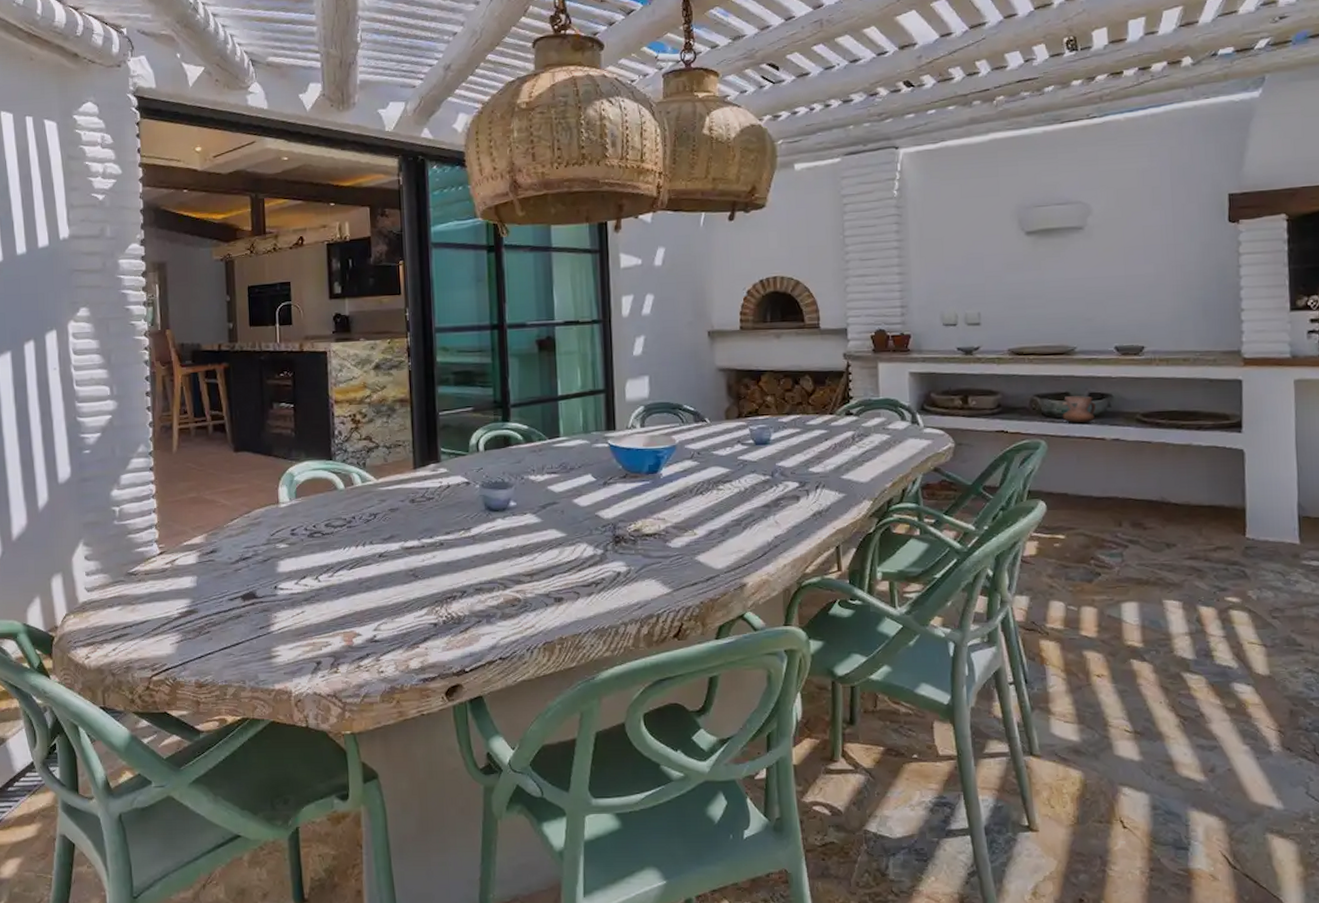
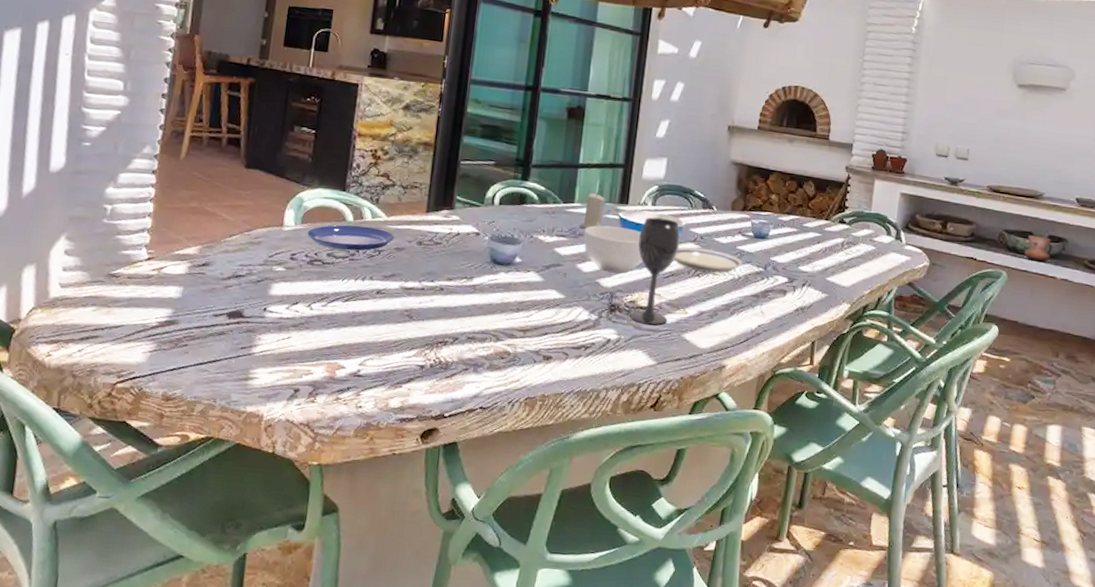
plate: none [303,492,387,519] -> present [307,225,394,251]
candle: none [568,423,592,463] -> present [578,192,606,230]
bowl: none [574,454,640,503] -> present [583,225,642,273]
wine glass: none [633,439,678,552] -> present [629,217,681,325]
plate: none [672,463,747,488] -> present [673,247,742,273]

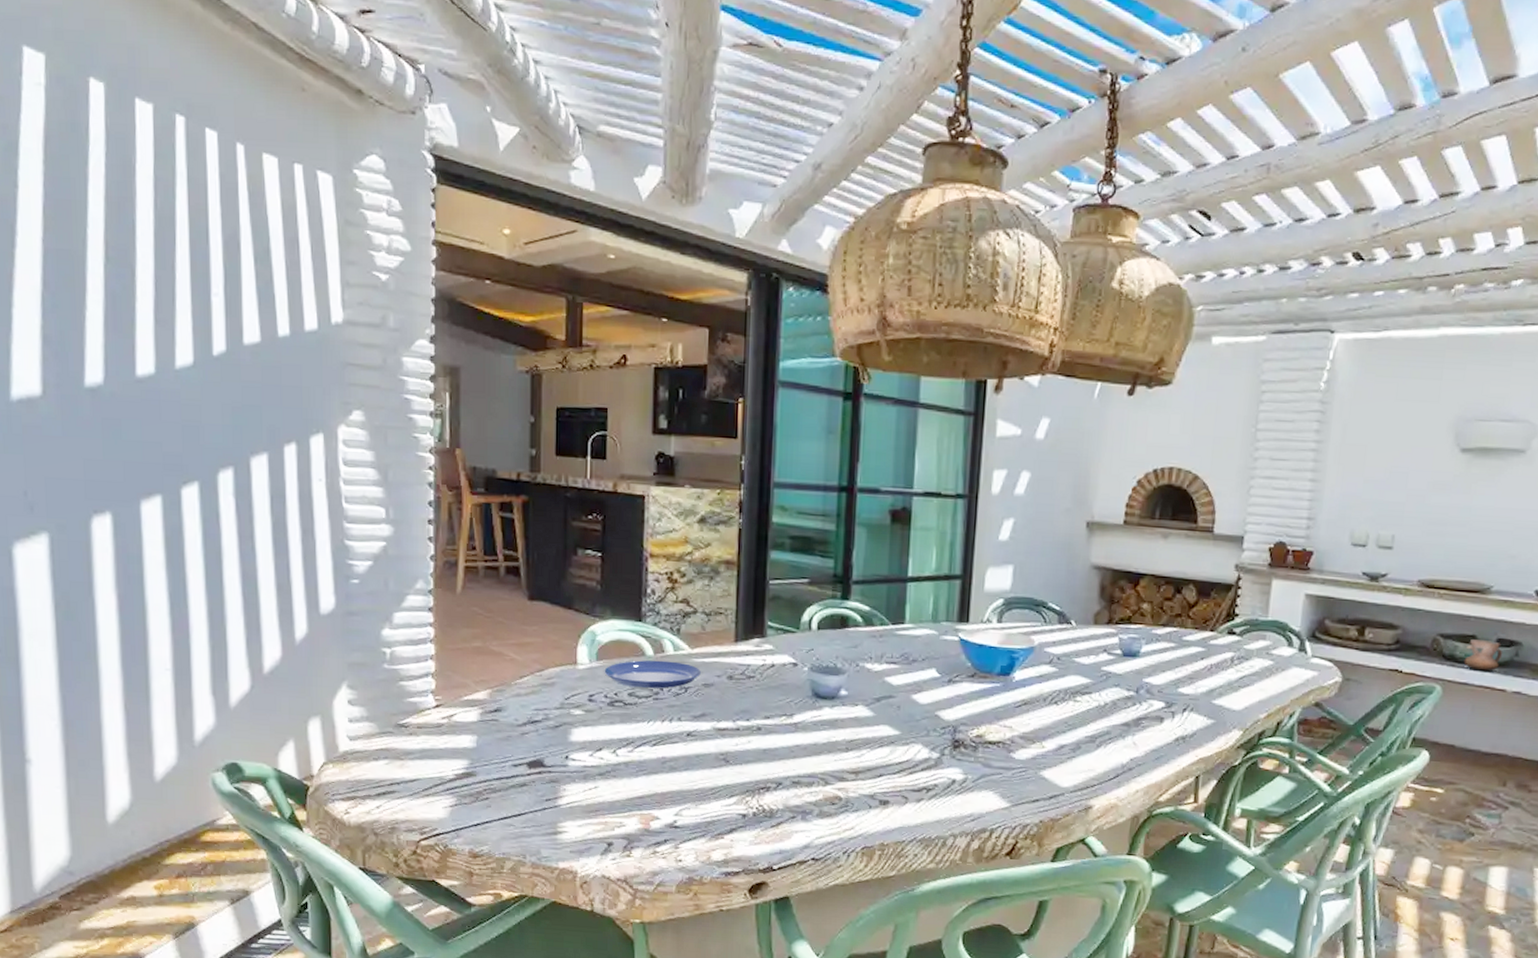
candle: present [578,192,606,230] -> none [911,610,942,655]
bowl: present [583,225,642,273] -> none [917,648,989,703]
wine glass: present [629,217,681,325] -> none [977,636,1034,762]
plate: present [673,247,742,273] -> none [1026,670,1109,699]

